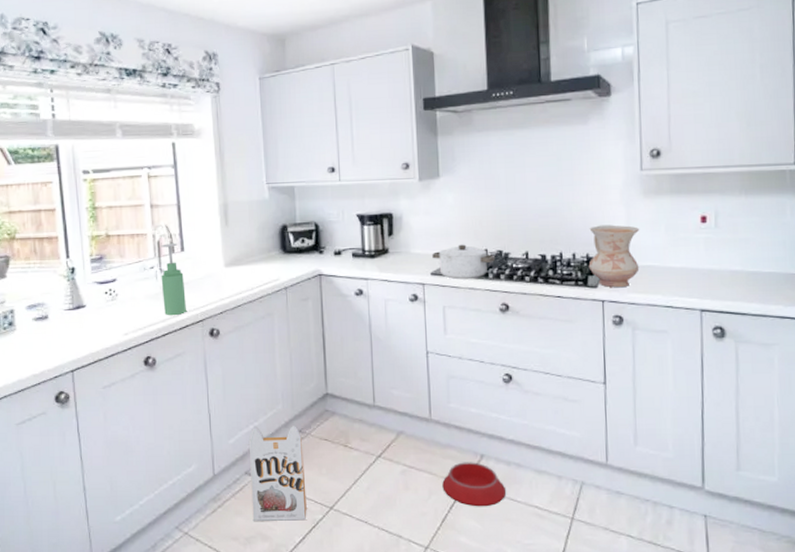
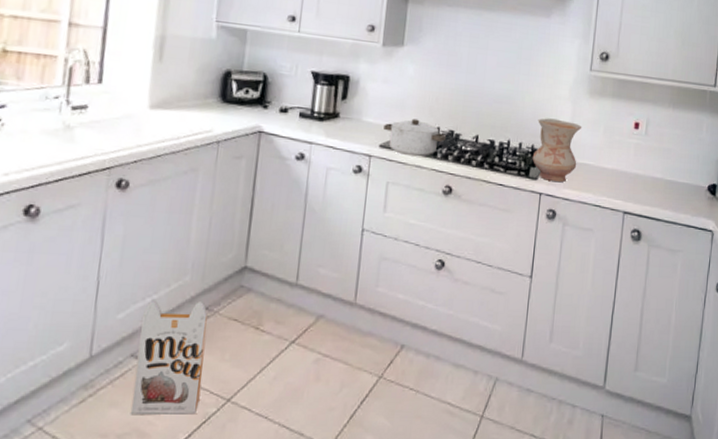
soap dispenser: present [161,243,187,316] -> none [62,71,96,159]
pet bowl: present [442,462,505,506] -> none [356,352,421,401]

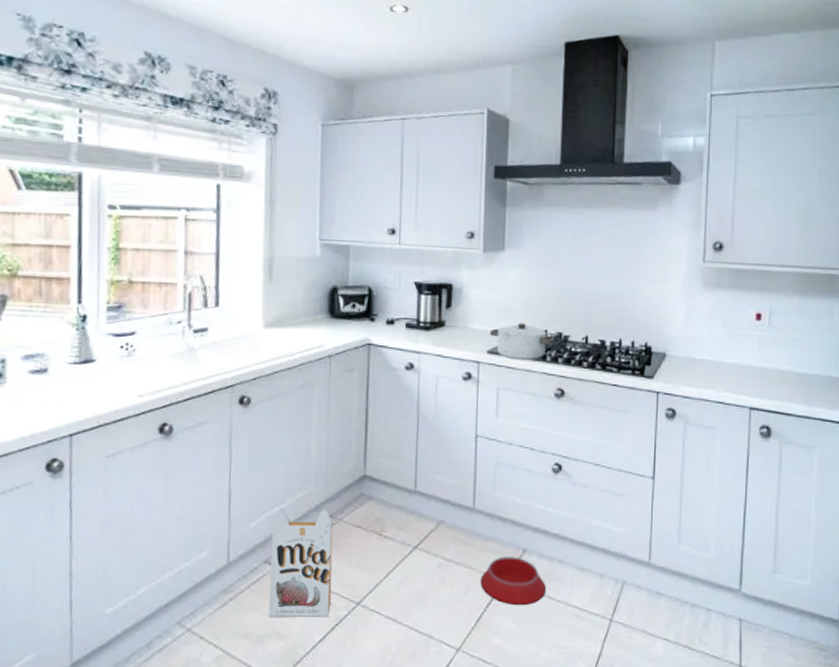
pet bowl: none [356,352,421,401] -> present [480,556,545,605]
ceramic jug: present [532,118,582,183] -> none [646,314,699,380]

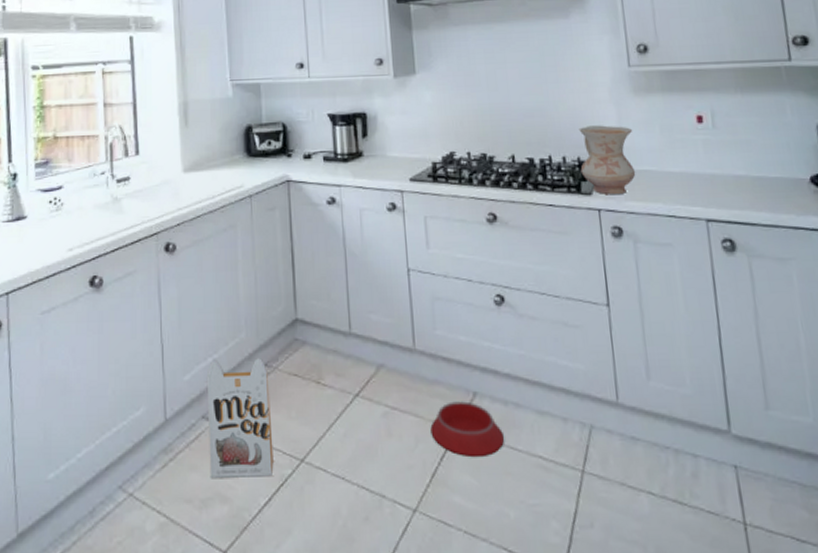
cooking pot: present [490,323,555,361] -> none [410,146,480,187]
ceramic jug: none [646,314,699,380] -> present [578,125,636,195]

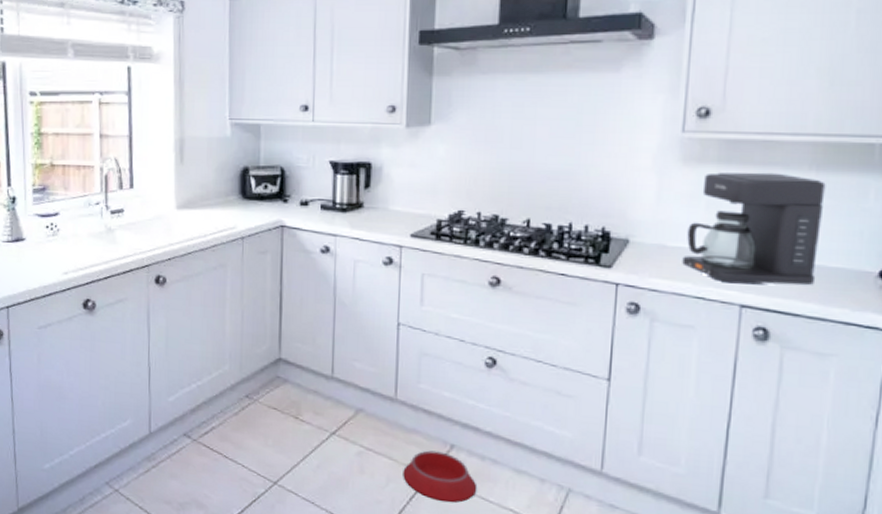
shopping bag: present [206,357,274,479] -> none [188,386,249,493]
ceramic jug: present [578,125,636,195] -> none [603,194,674,271]
coffee maker: none [649,97,762,200] -> present [682,172,826,286]

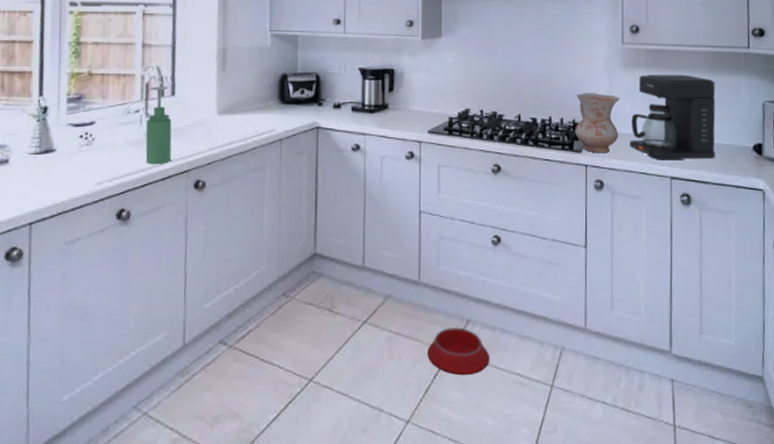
soap dispenser: none [106,178,133,258] -> present [145,86,172,165]
ceramic jug: none [603,194,674,271] -> present [574,93,620,154]

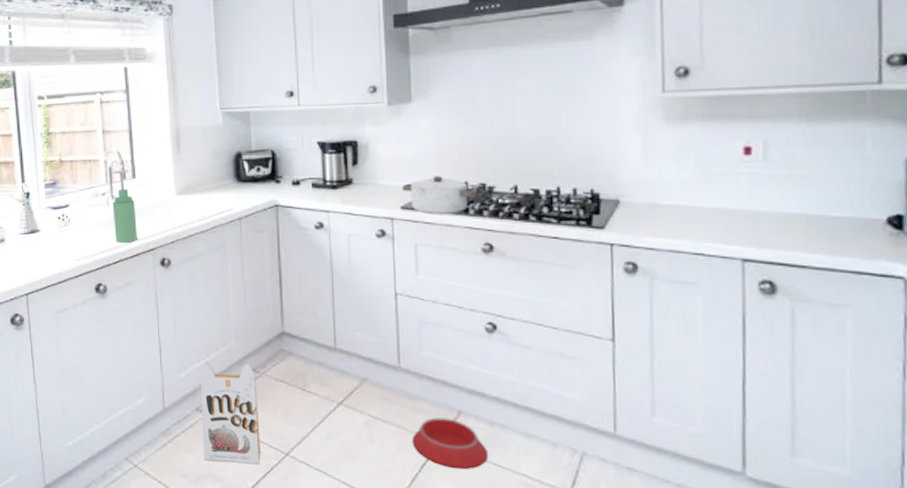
shopping bag: none [223,287,285,398] -> present [200,362,261,465]
cooking pot: none [430,104,490,139] -> present [402,176,478,215]
ceramic jug: present [574,93,620,154] -> none [593,156,661,230]
coffee maker: present [630,74,716,160] -> none [676,126,820,238]

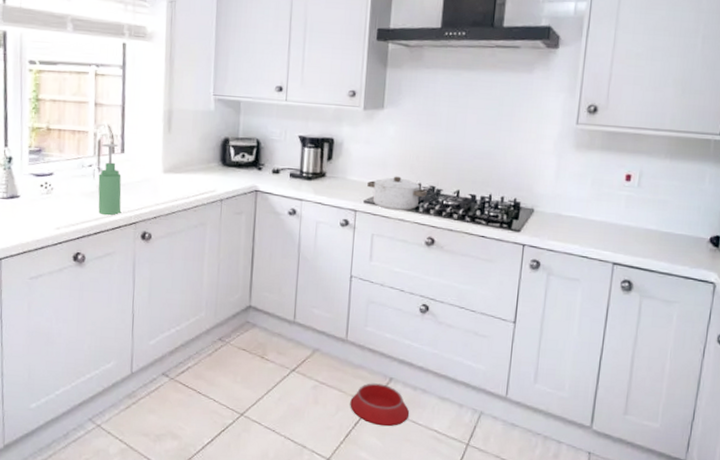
shopping bag: present [200,362,261,465] -> none [165,330,221,424]

